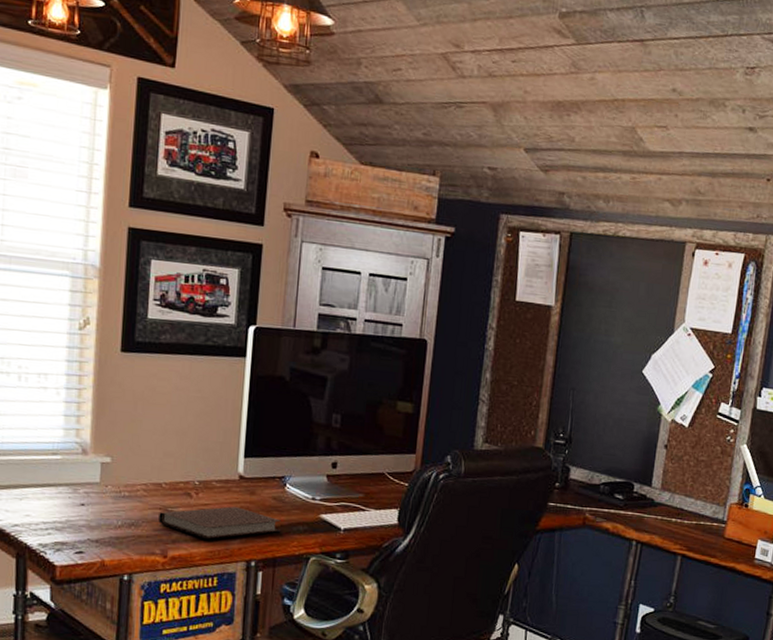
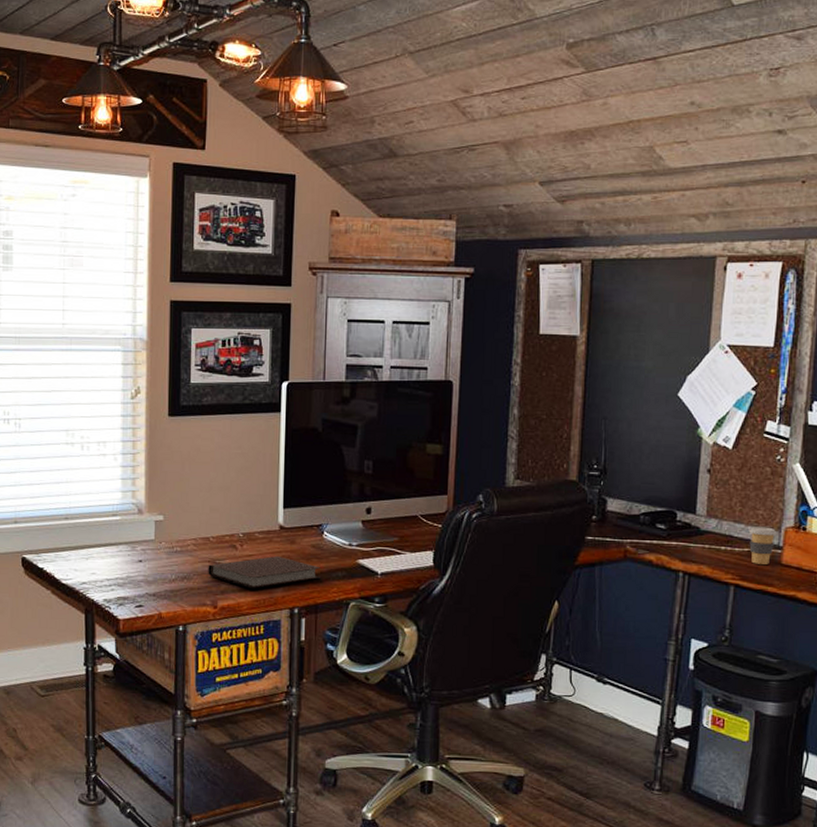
coffee cup: none [697,501,723,537] -> present [748,526,777,564]

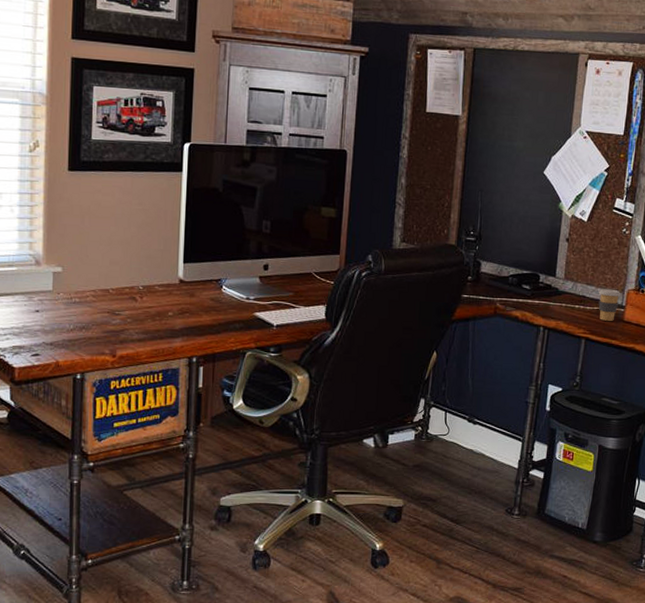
notebook: present [208,556,320,589] -> none [107,308,219,339]

